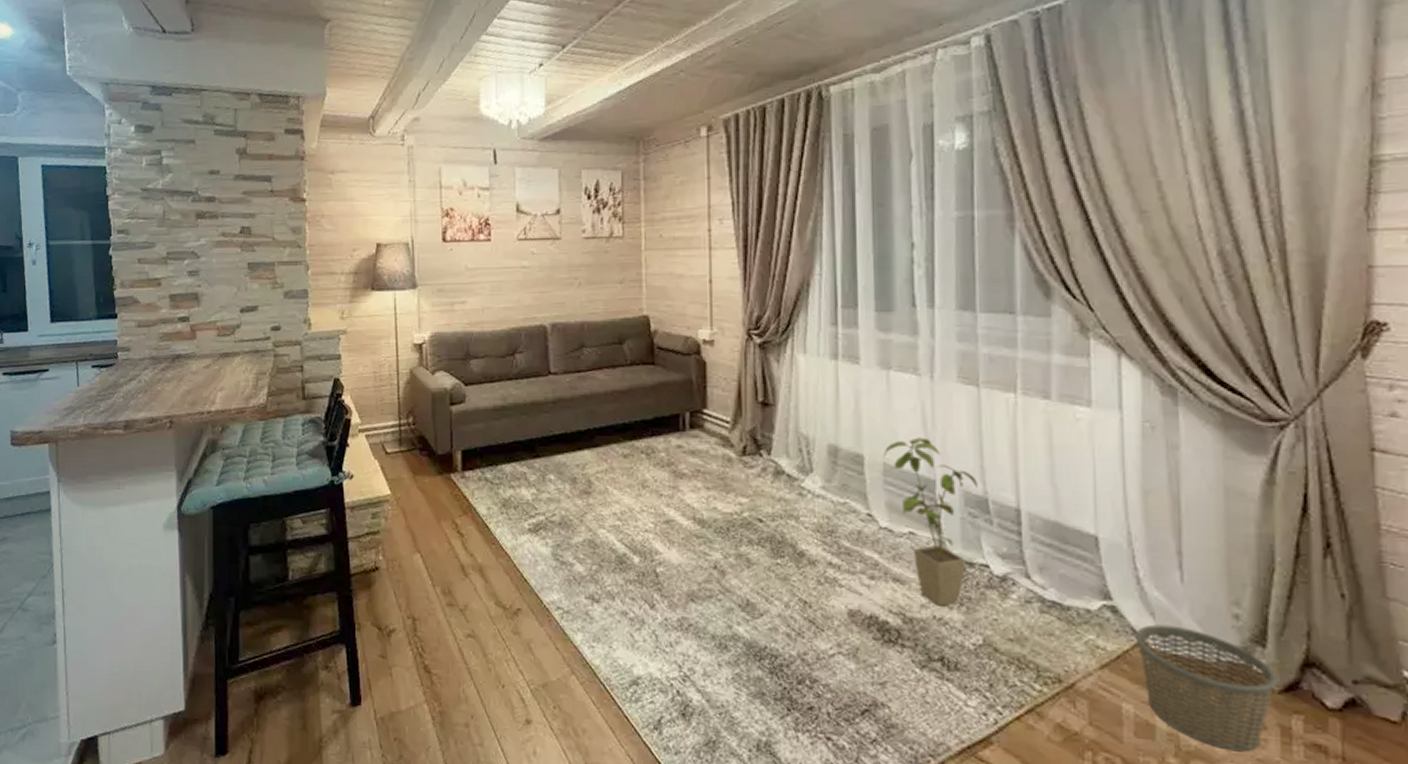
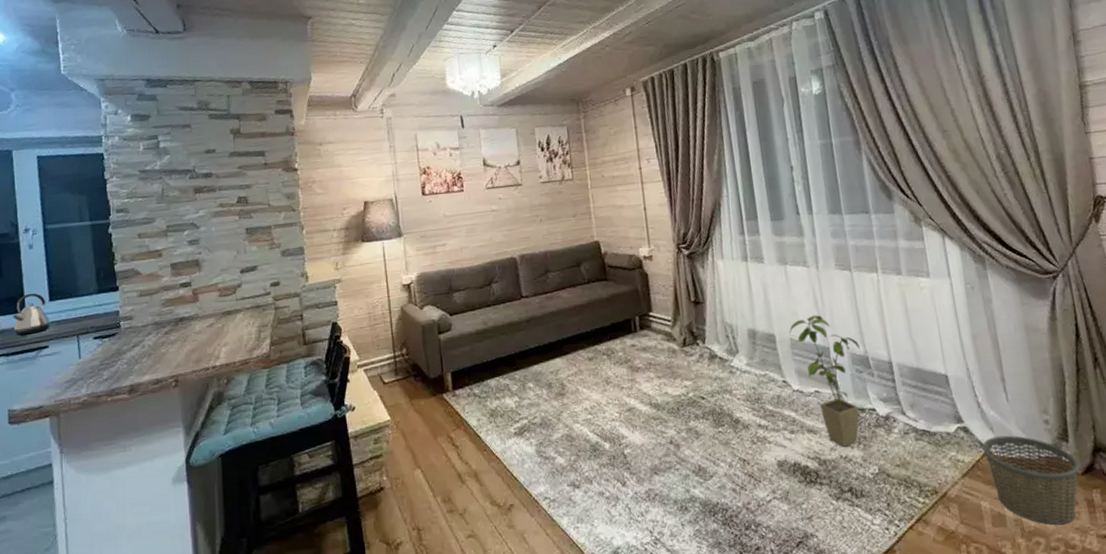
kettle: none [15,312,52,355] -> present [12,293,51,336]

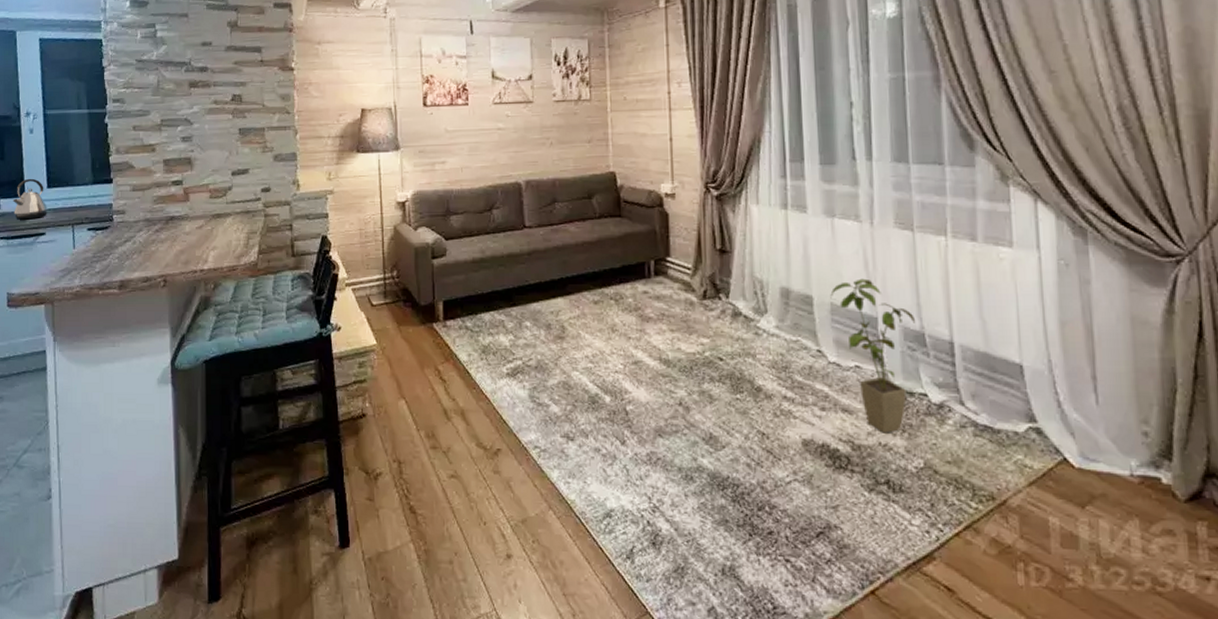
basket: present [982,435,1080,525] -> none [1058,443,1184,557]

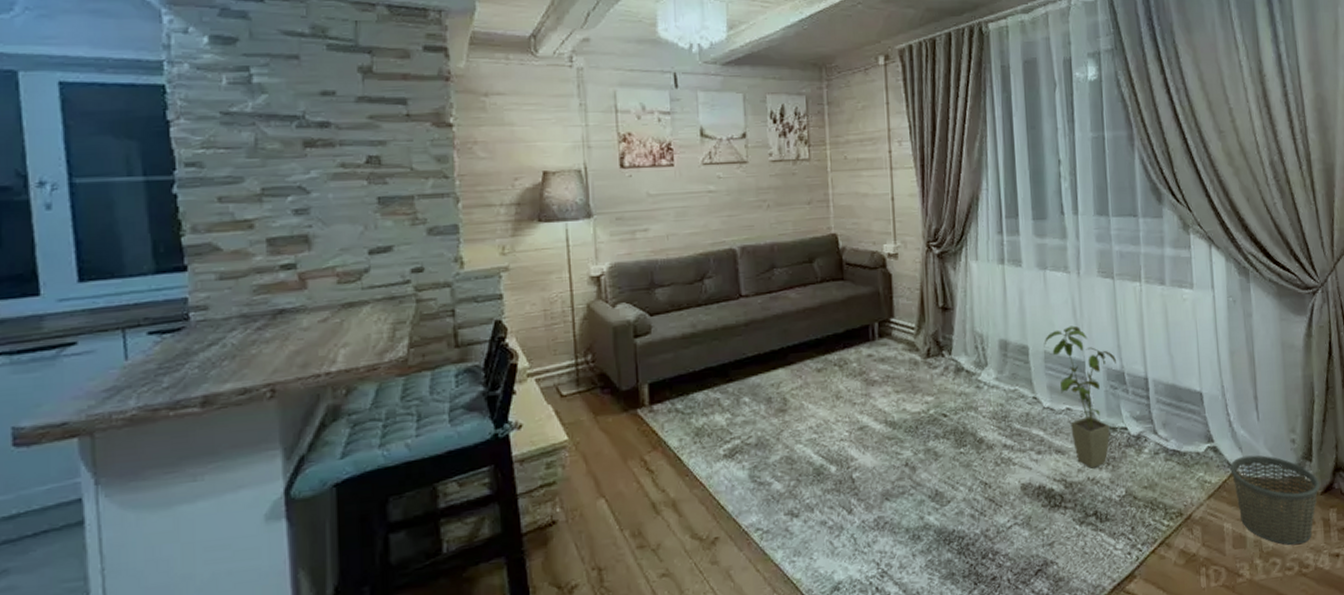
kettle: present [13,178,48,220] -> none [18,270,81,327]
basket: none [1058,443,1184,557] -> present [1230,455,1320,545]

